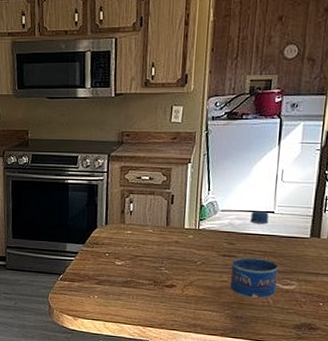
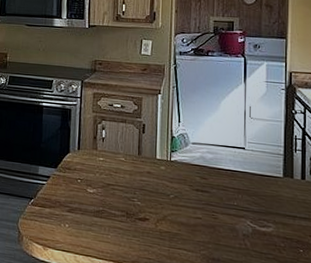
water bottle: present [229,211,278,299] -> none [204,145,253,240]

